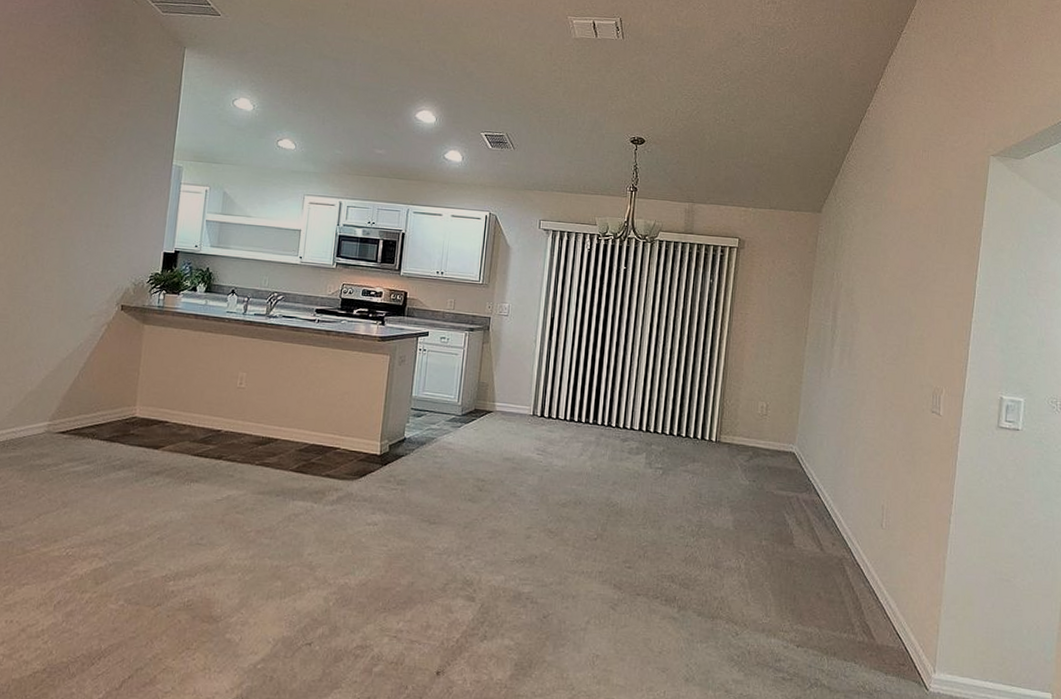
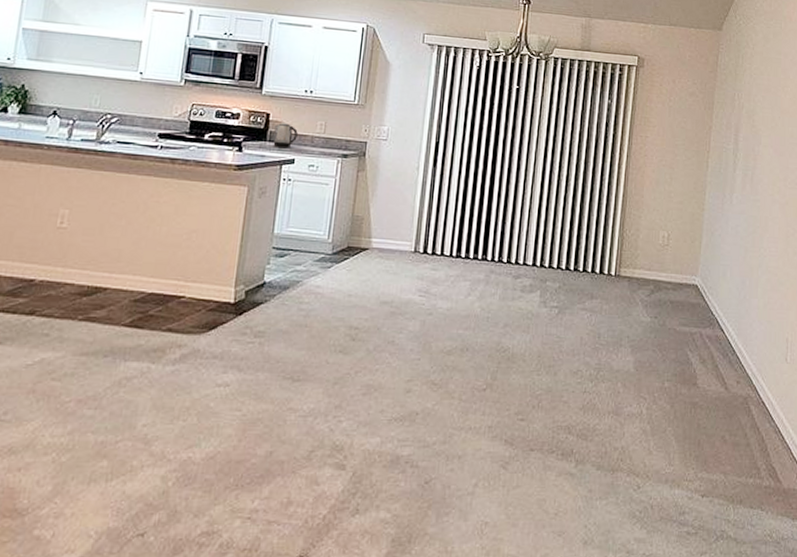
kettle: none [410,300,431,323] -> present [273,123,298,149]

